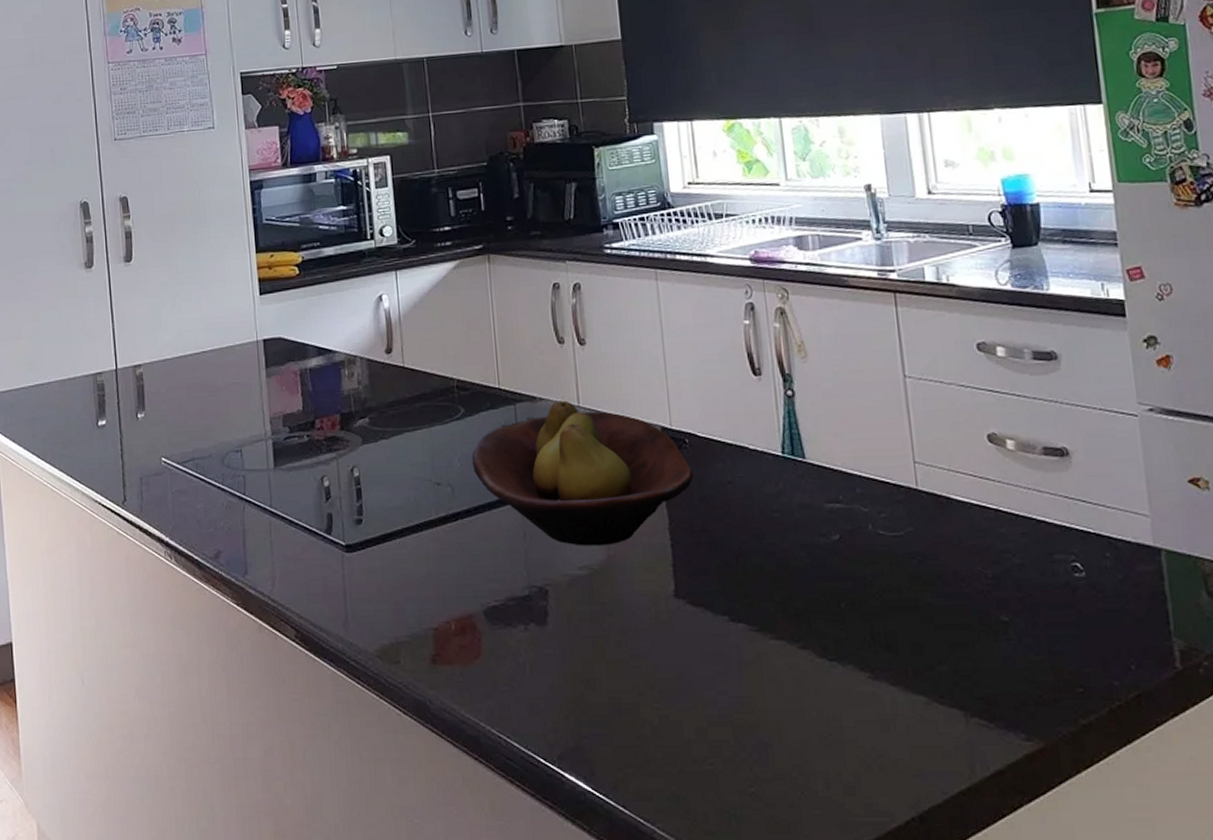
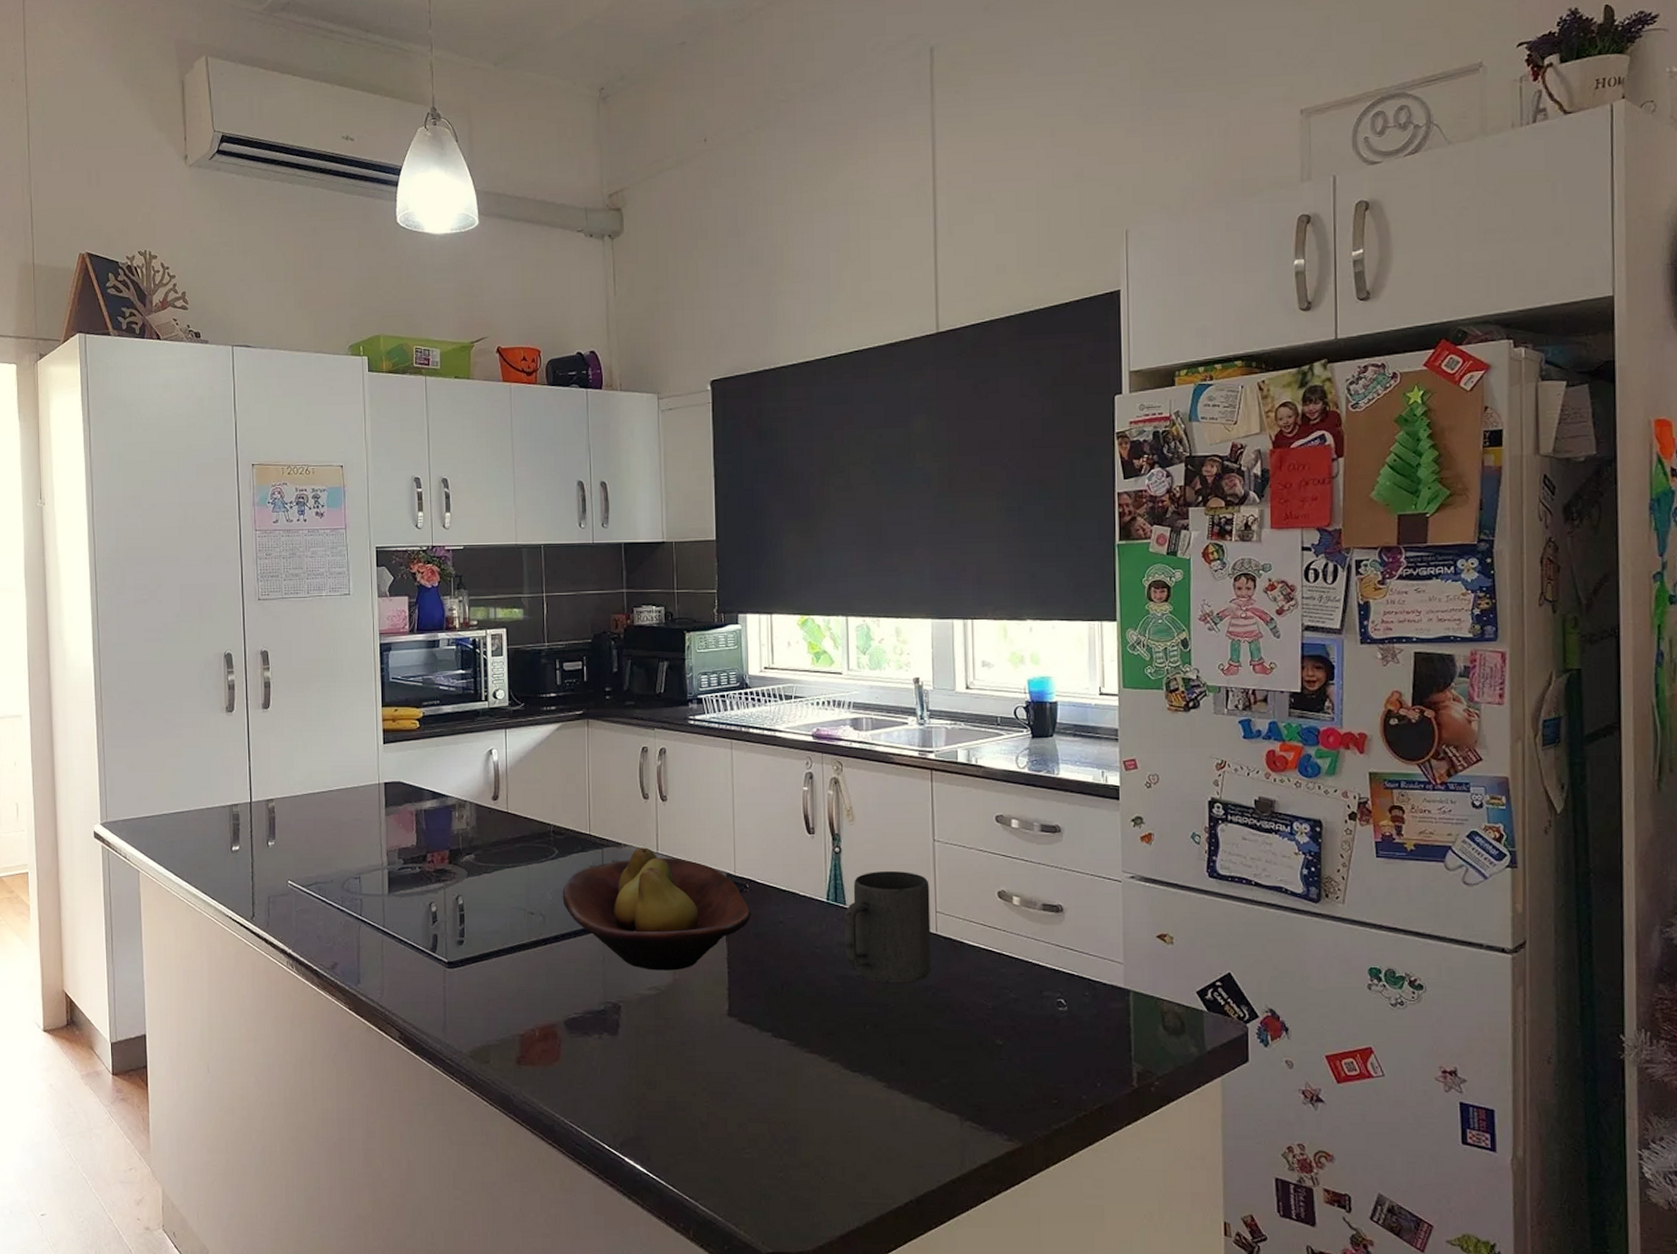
mug: none [804,414,915,553] -> present [845,870,932,985]

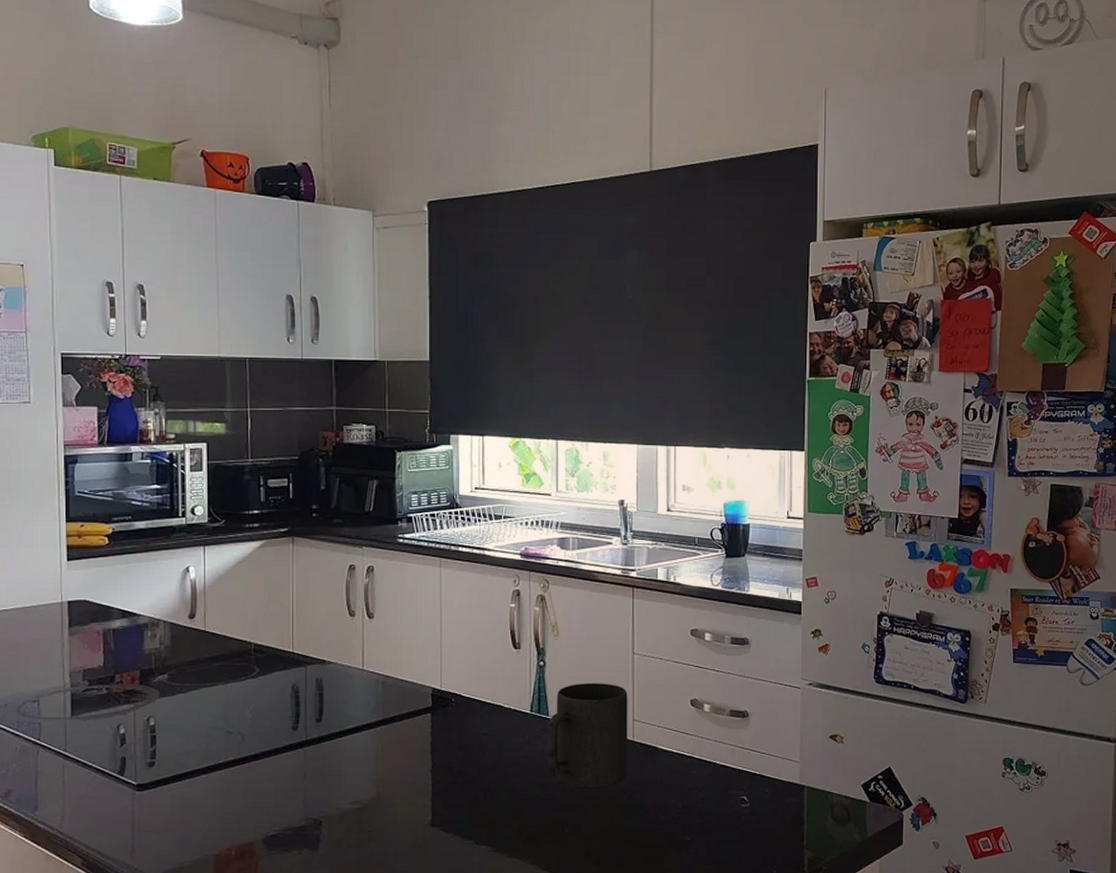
fruit bowl: present [562,847,750,971] -> none [262,664,455,785]

